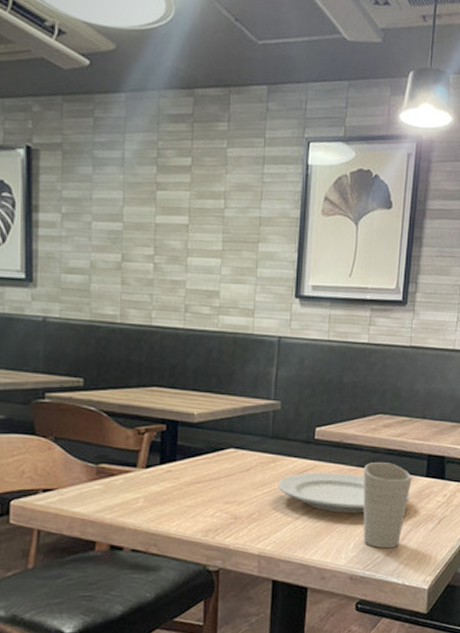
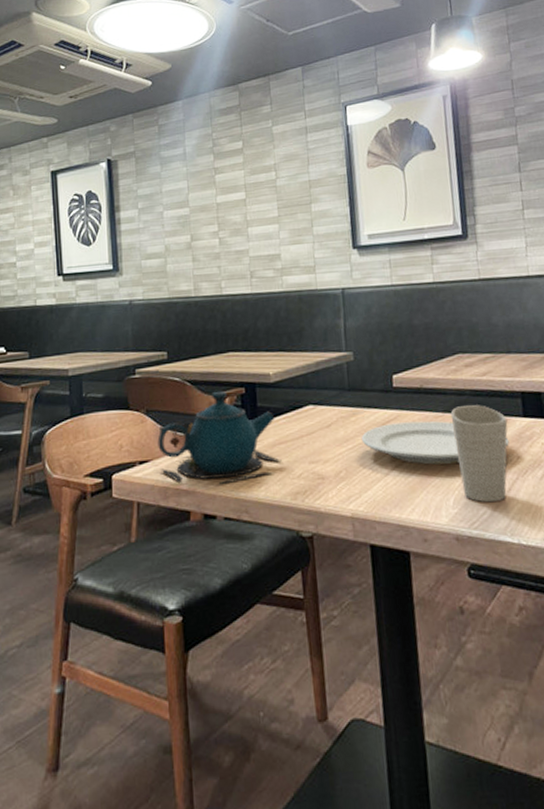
teapot: none [65,425,197,518] -> present [157,390,282,485]

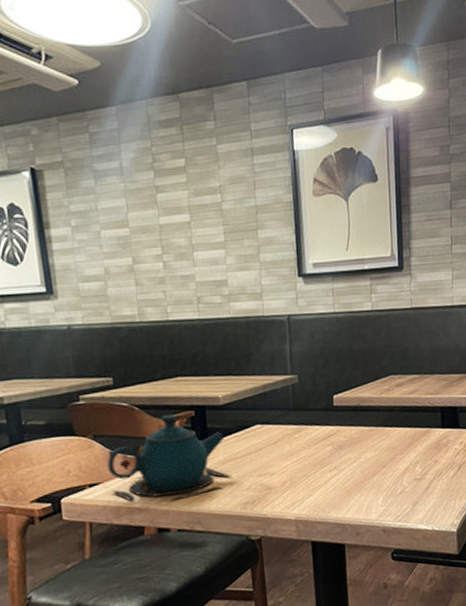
plate: present [361,421,509,465] -> none [304,434,429,472]
cup: present [450,405,508,503] -> none [382,419,429,500]

